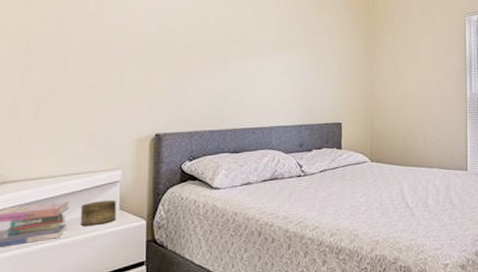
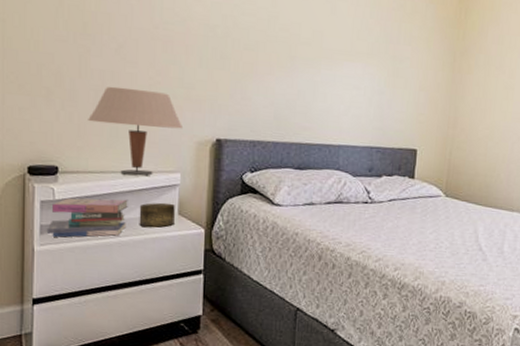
table lamp: none [29,96,122,179] -> present [88,86,182,177]

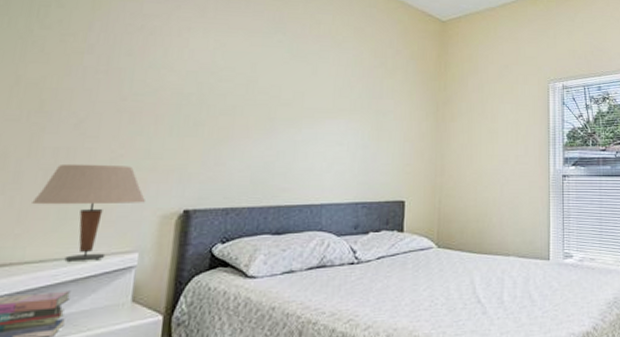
decorative box: present [139,202,175,228] -> none [81,289,129,323]

